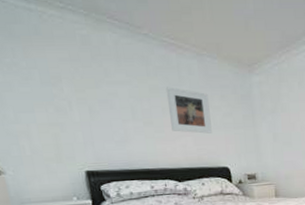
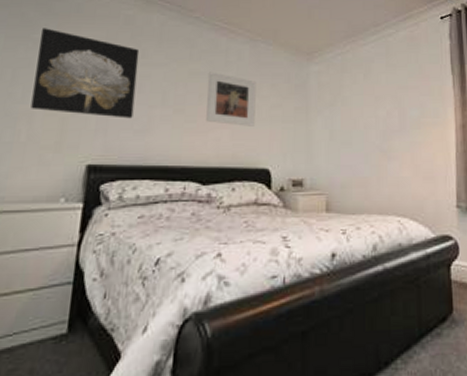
wall art: none [9,52,112,132] -> present [30,28,140,119]

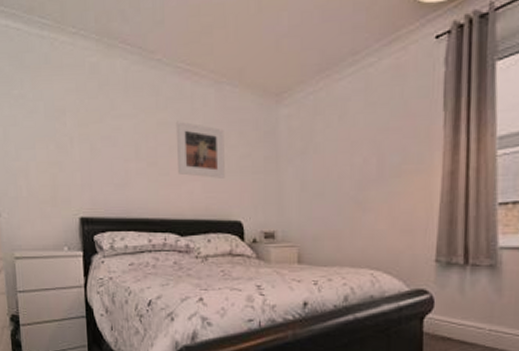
wall art: present [30,28,140,119] -> none [18,83,112,173]

